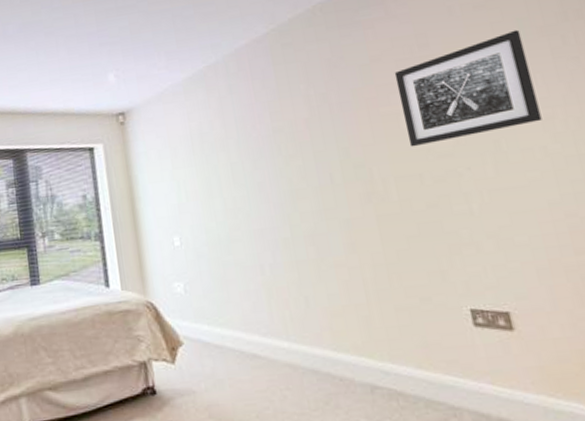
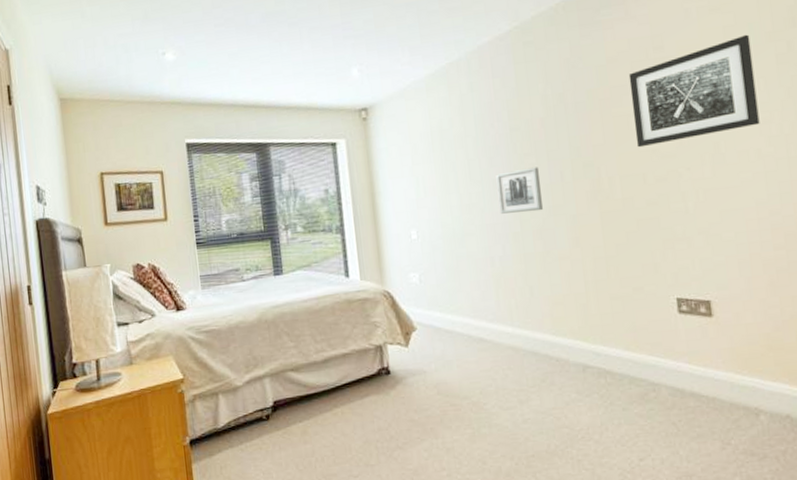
wall art: none [261,168,314,219] -> present [496,167,544,214]

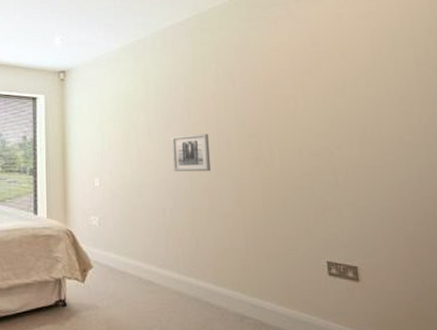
wall art: present [628,34,760,148] -> none [288,38,402,125]

